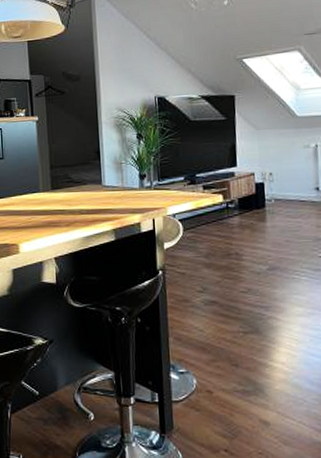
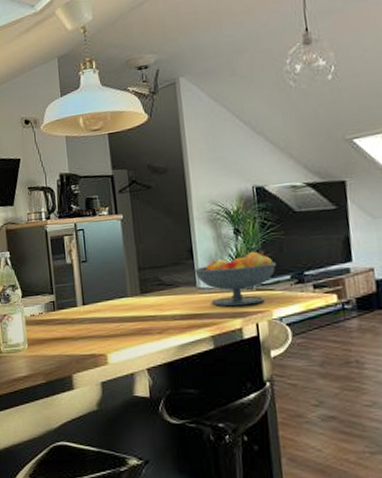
fruit bowl: none [100,154,172,204] -> present [194,251,276,307]

